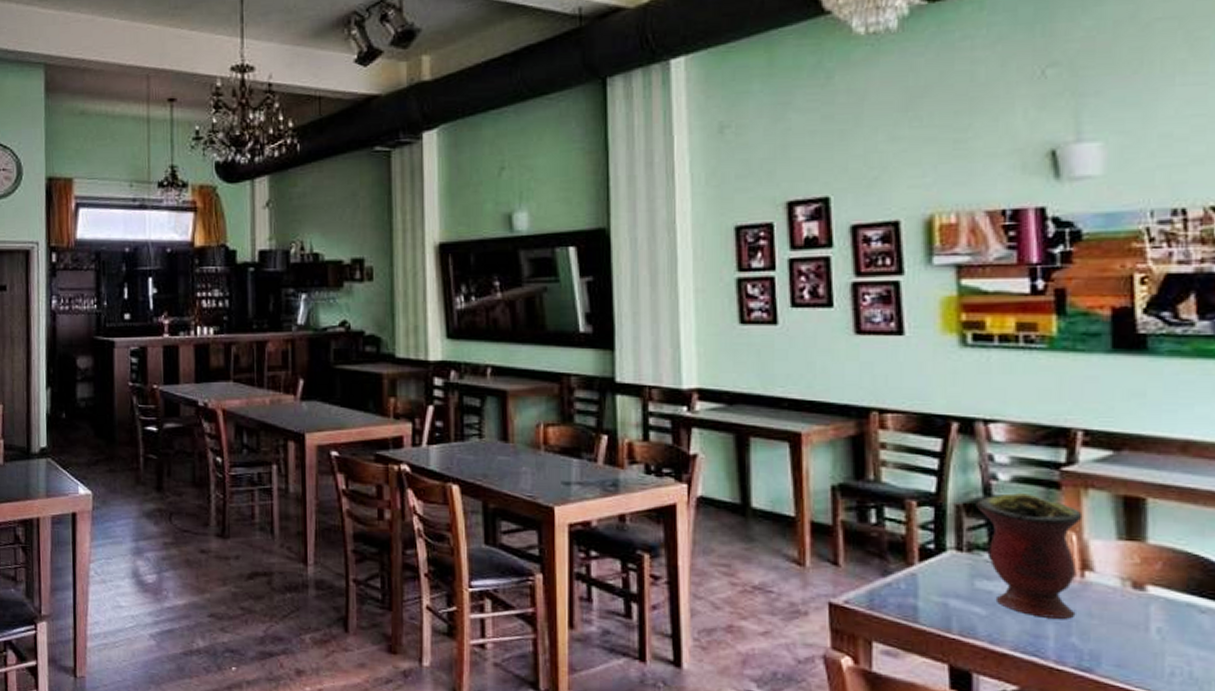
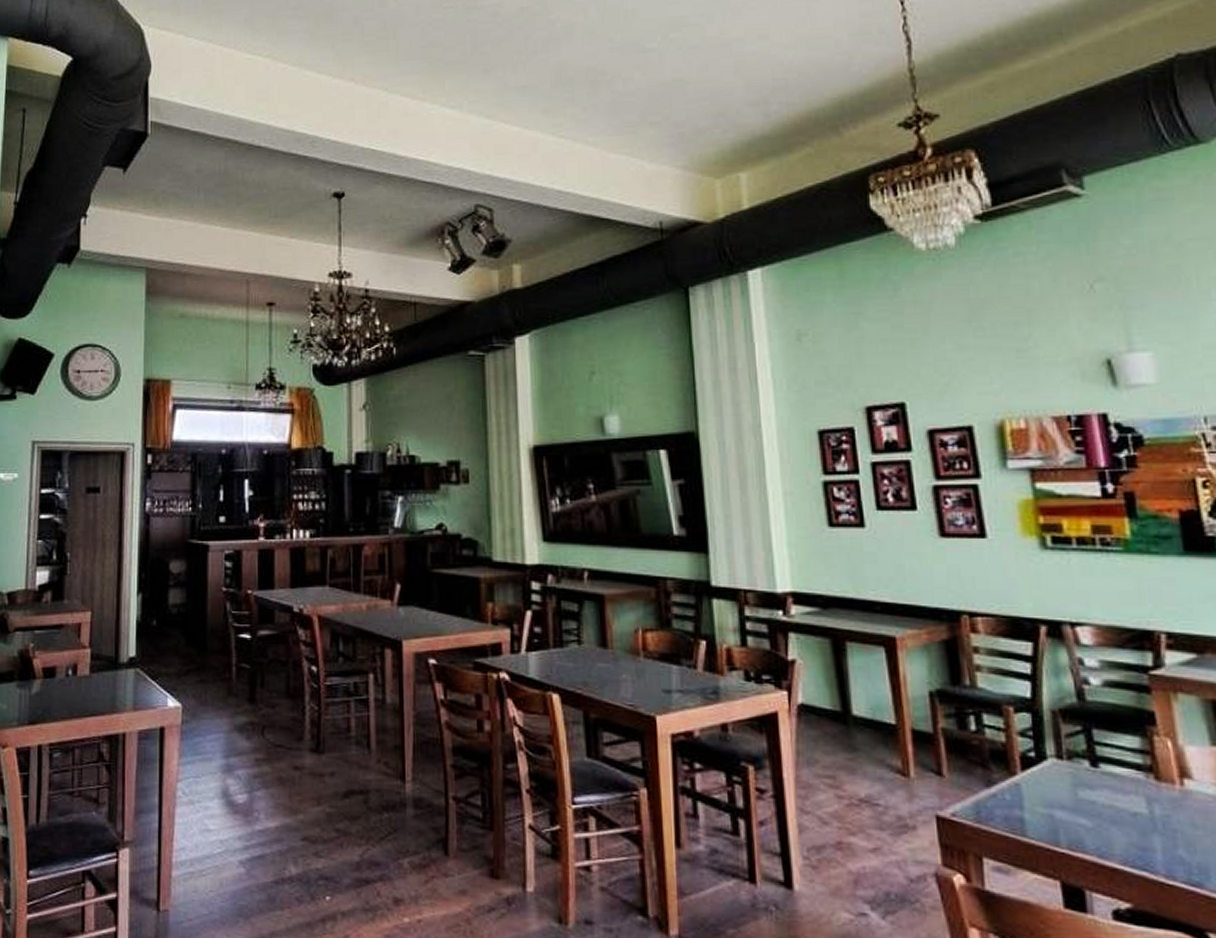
vase: present [975,493,1083,619] -> none [1070,698,1180,830]

